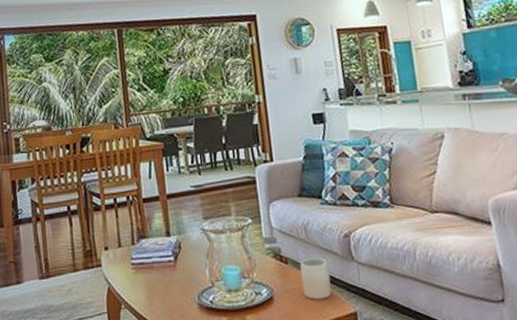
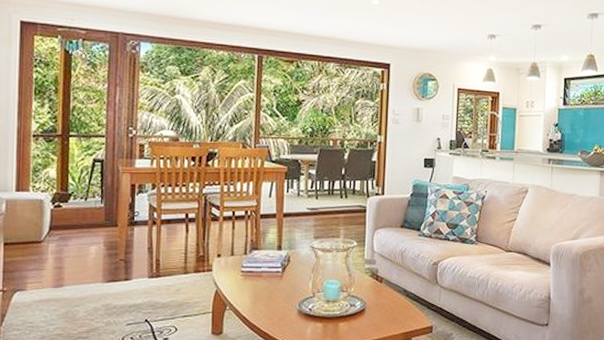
mug: present [300,257,332,300] -> none [391,279,416,314]

